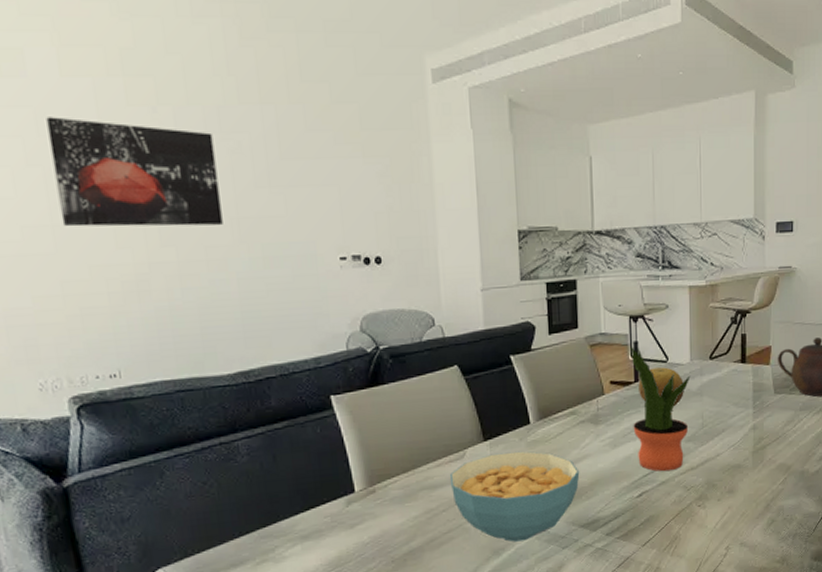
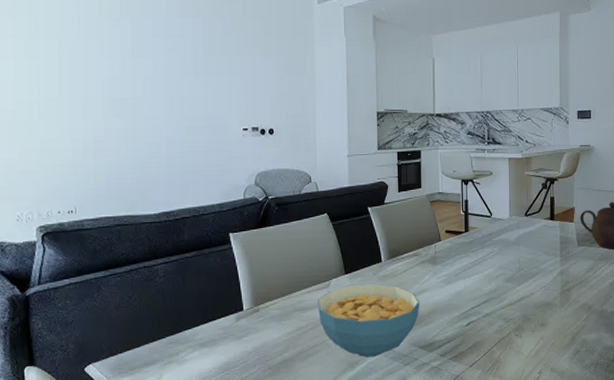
wall art: present [46,117,223,227] -> none [43,24,160,103]
potted plant: present [630,347,691,472] -> none [462,204,510,306]
fruit: present [638,367,684,406] -> none [468,221,505,252]

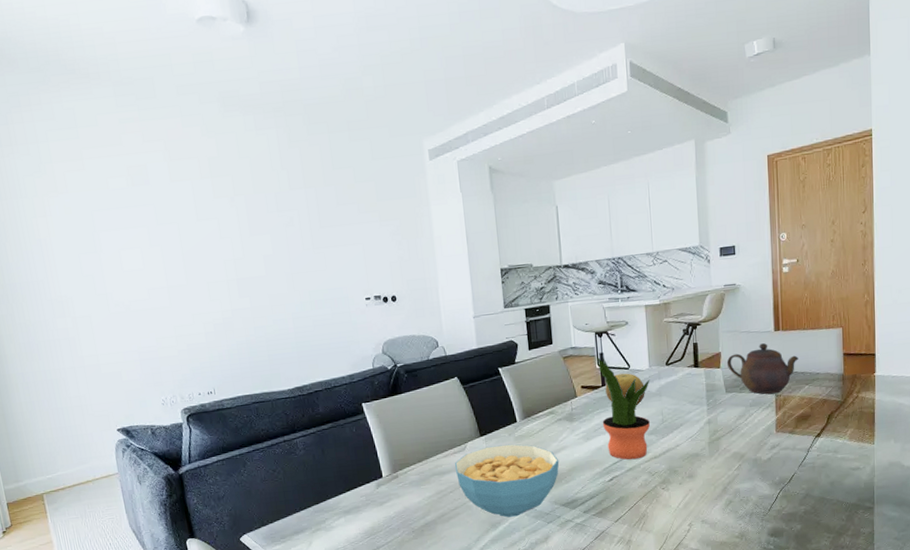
potted plant: none [462,204,510,306] -> present [597,357,650,460]
fruit: none [468,221,505,252] -> present [605,373,645,405]

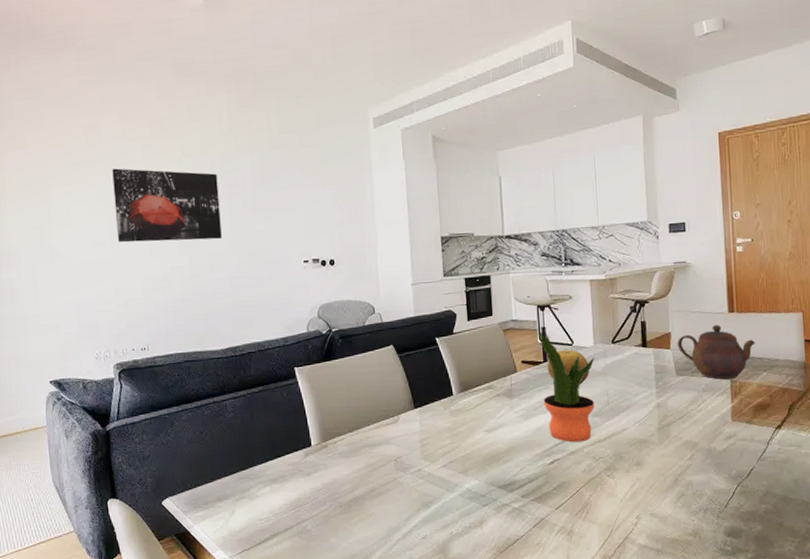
wall art: none [162,210,281,287] -> present [112,168,222,243]
cereal bowl: present [454,444,560,518] -> none [386,418,497,497]

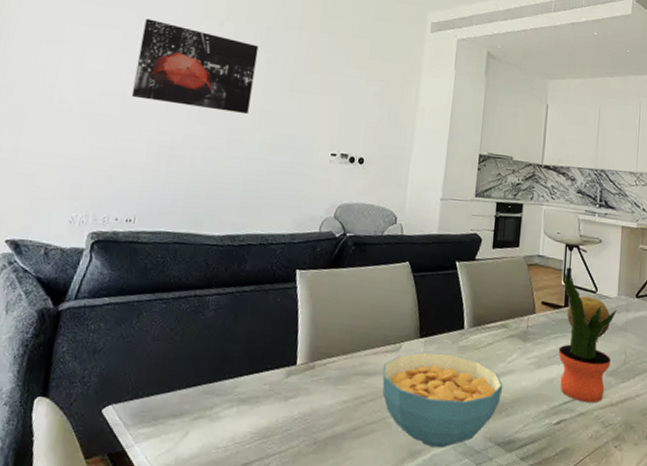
cereal bowl: none [386,418,497,497] -> present [382,351,503,448]

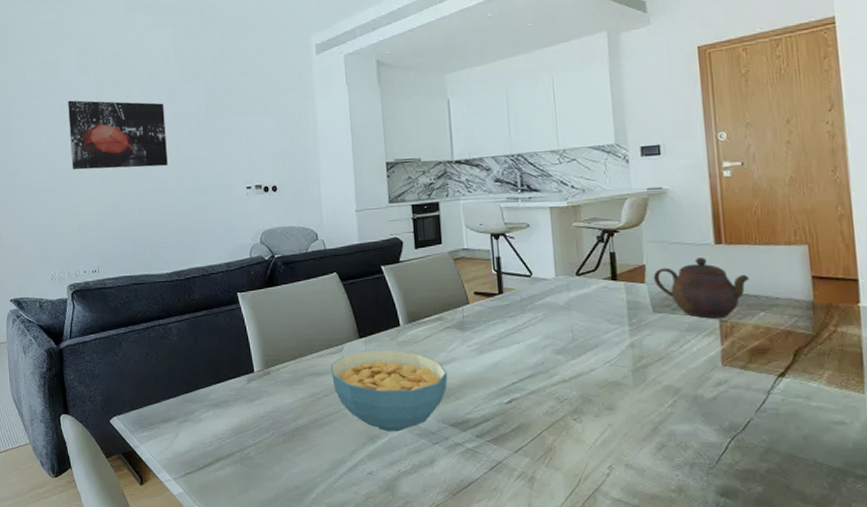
potted plant: present [558,272,617,404] -> none [493,261,557,381]
fruit: present [567,296,610,337] -> none [502,281,551,318]

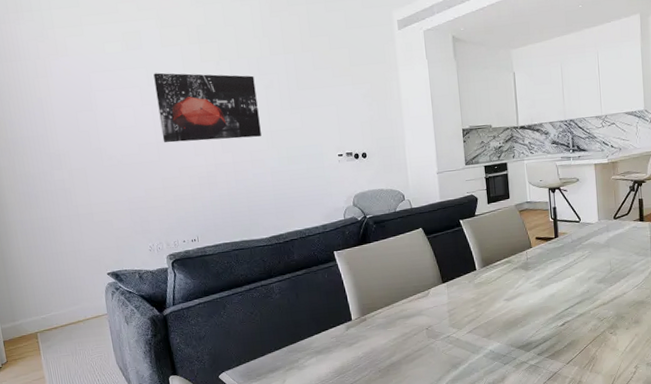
cereal bowl: present [330,349,448,432] -> none [418,290,515,359]

